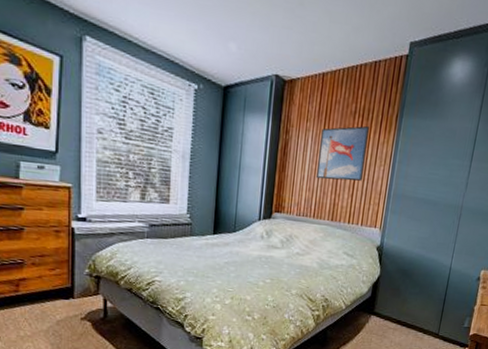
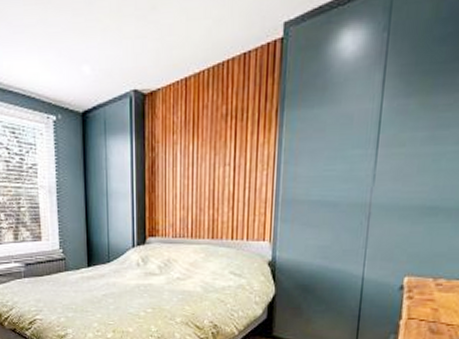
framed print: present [316,125,369,181] -> none [190,127,245,195]

